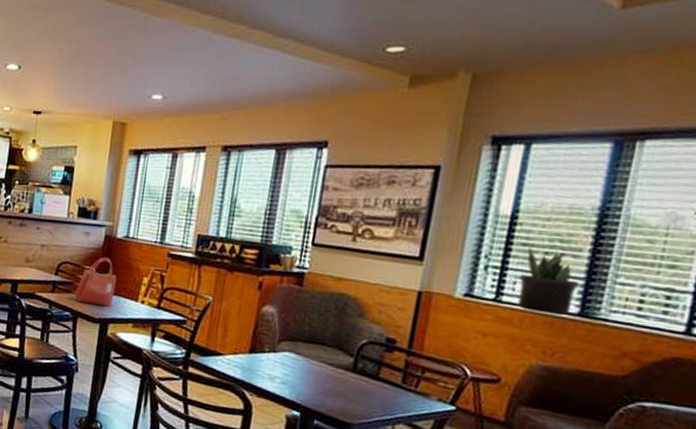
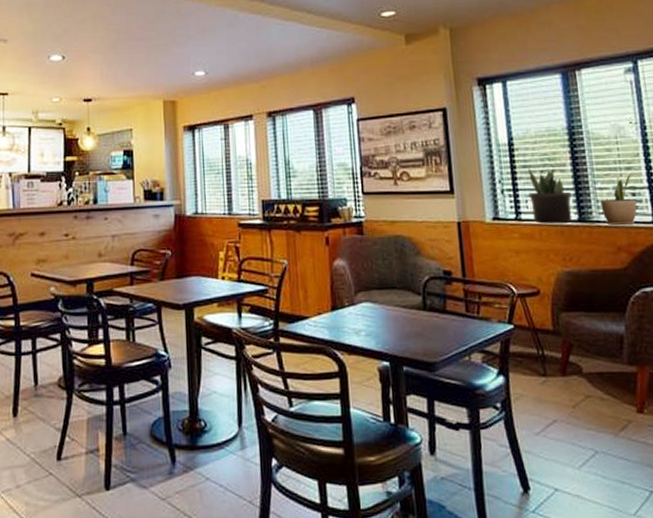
handbag: present [74,257,117,307] -> none [154,237,194,291]
potted plant: none [614,273,675,332] -> present [600,173,637,226]

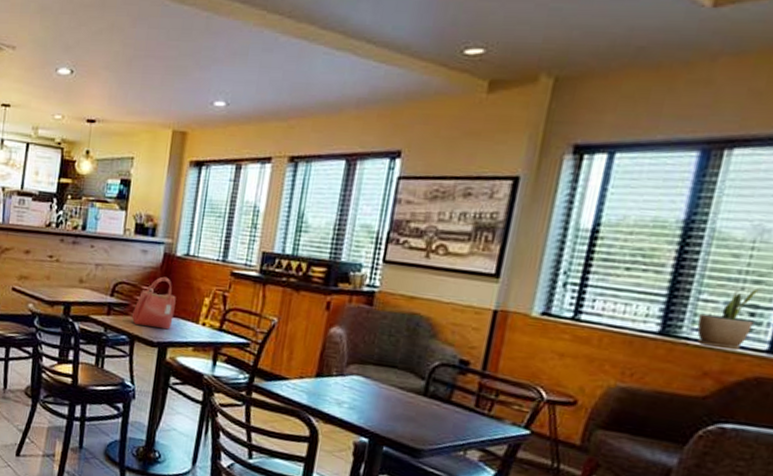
handbag: none [154,237,194,291] -> present [131,276,176,330]
planter: present [528,167,572,225] -> none [596,263,660,335]

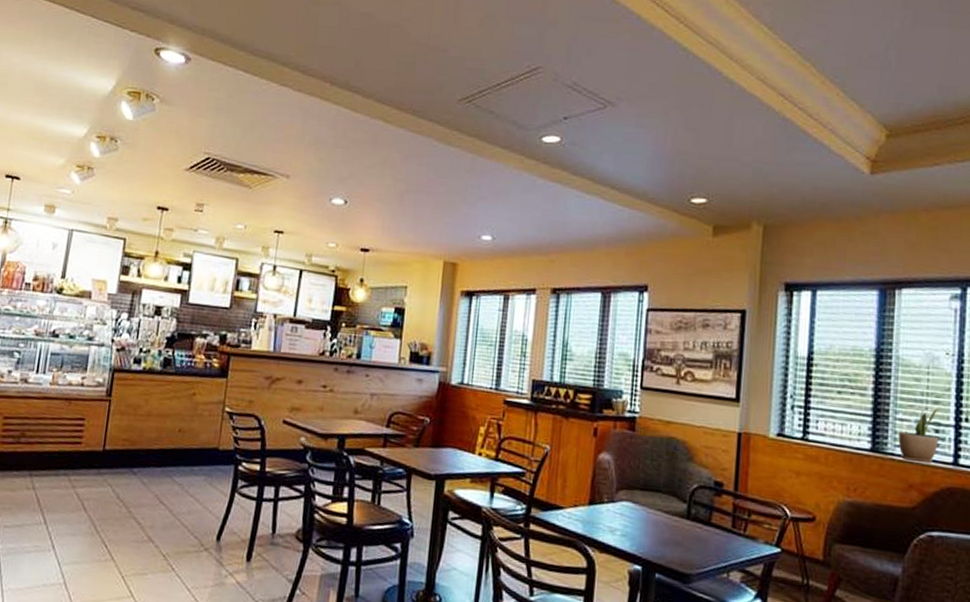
handbag: present [131,276,176,330] -> none [408,405,452,461]

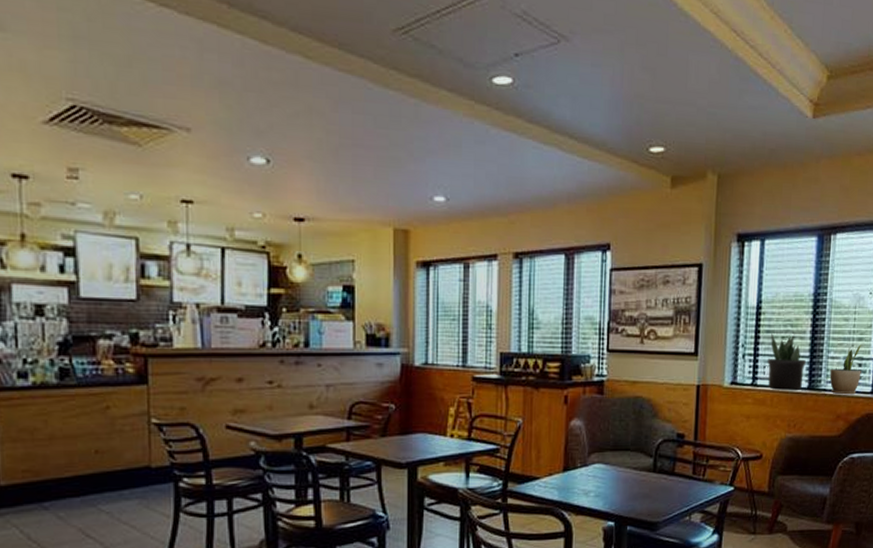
planter: none [820,387,868,452] -> present [767,333,806,391]

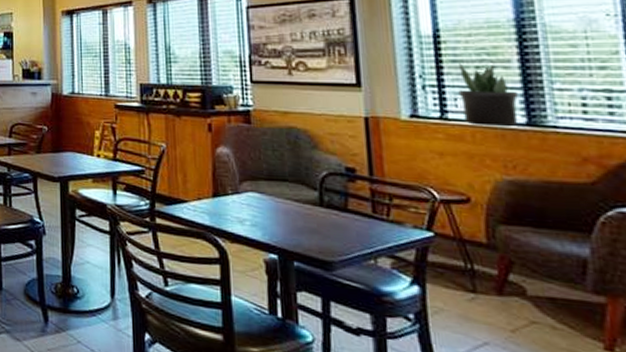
potted plant: present [829,344,862,395] -> none [559,74,614,134]

